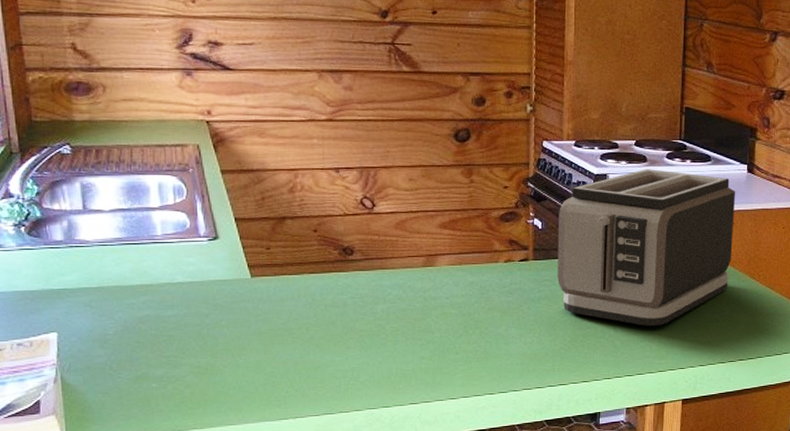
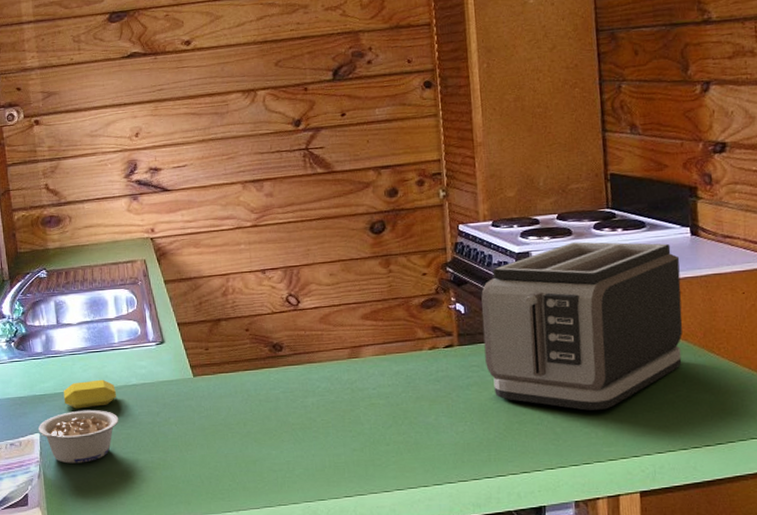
legume: none [56,308,160,367] -> present [38,409,119,464]
soap bar: none [89,275,157,307] -> present [63,379,116,409]

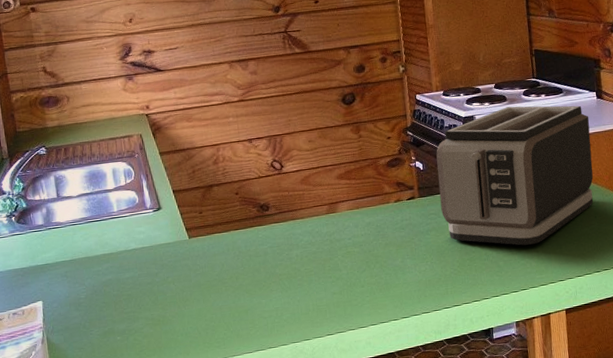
legume: present [38,409,119,464] -> none [41,275,120,327]
soap bar: present [63,379,116,409] -> none [65,246,117,276]

